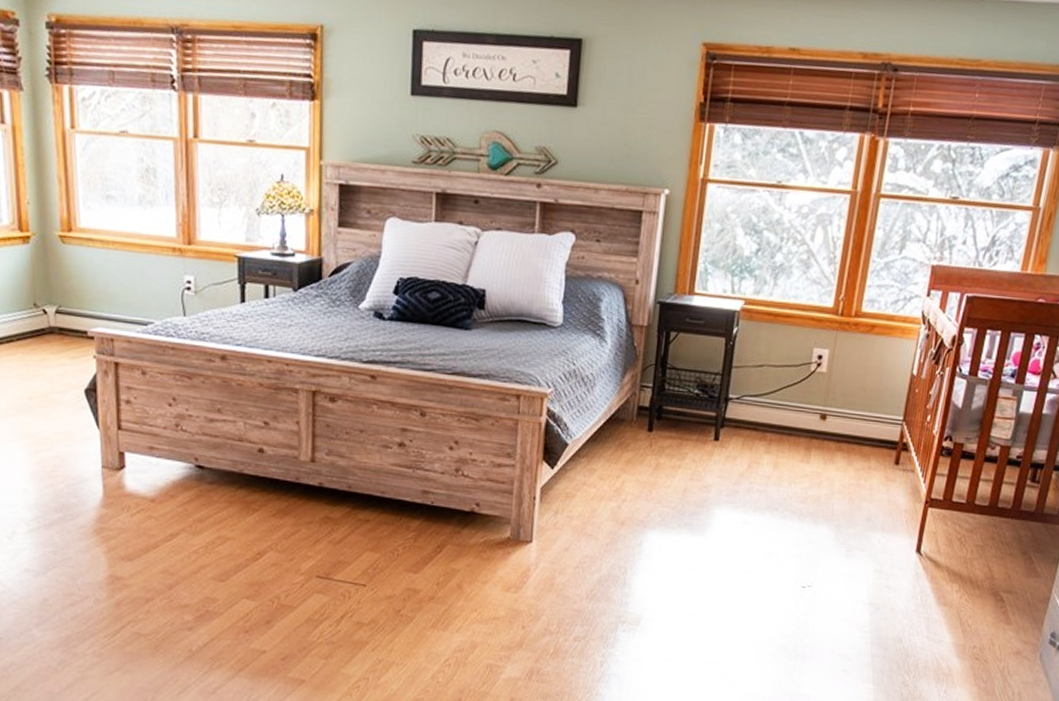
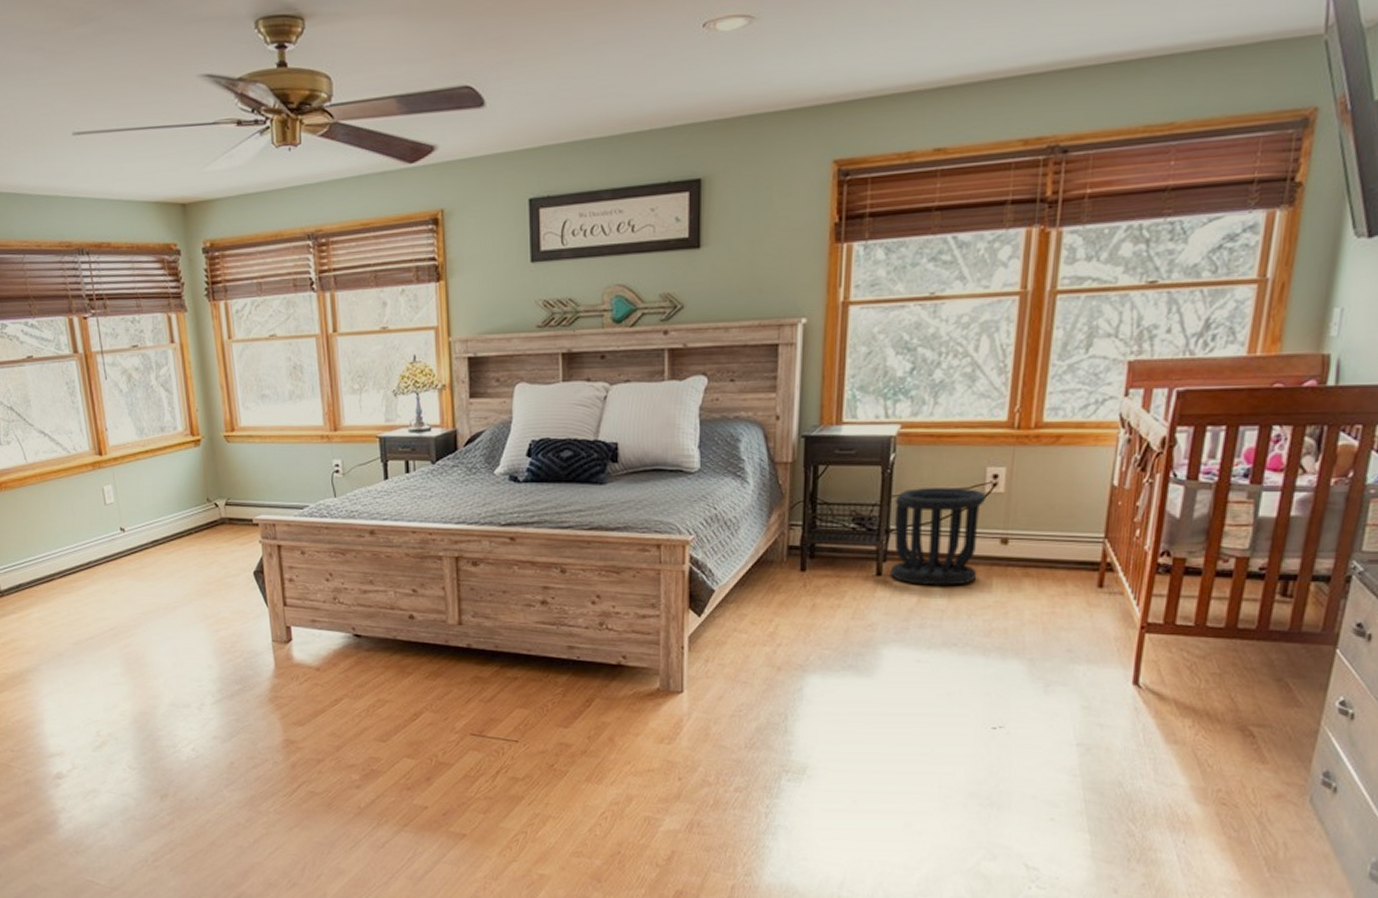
wastebasket: none [726,361,812,455] -> present [890,487,987,586]

